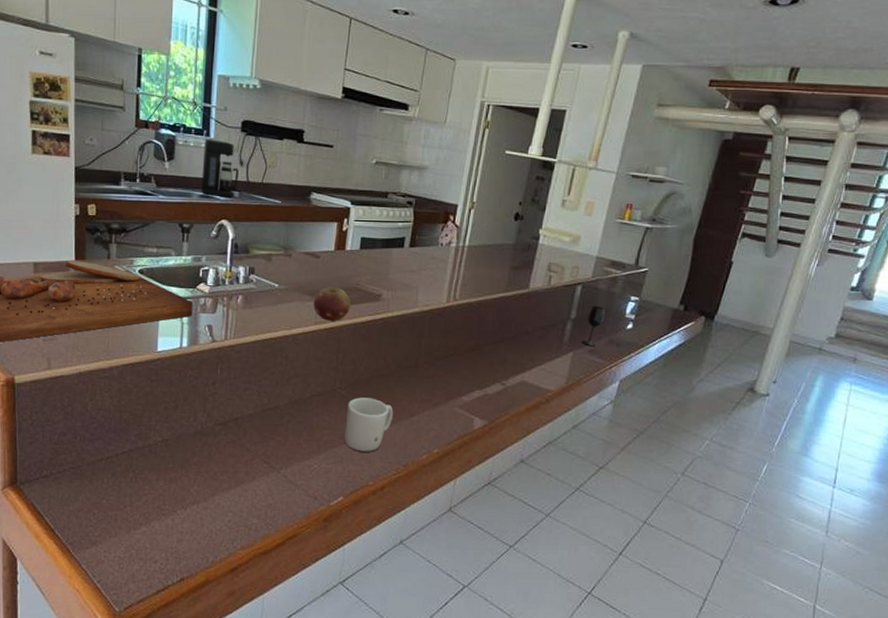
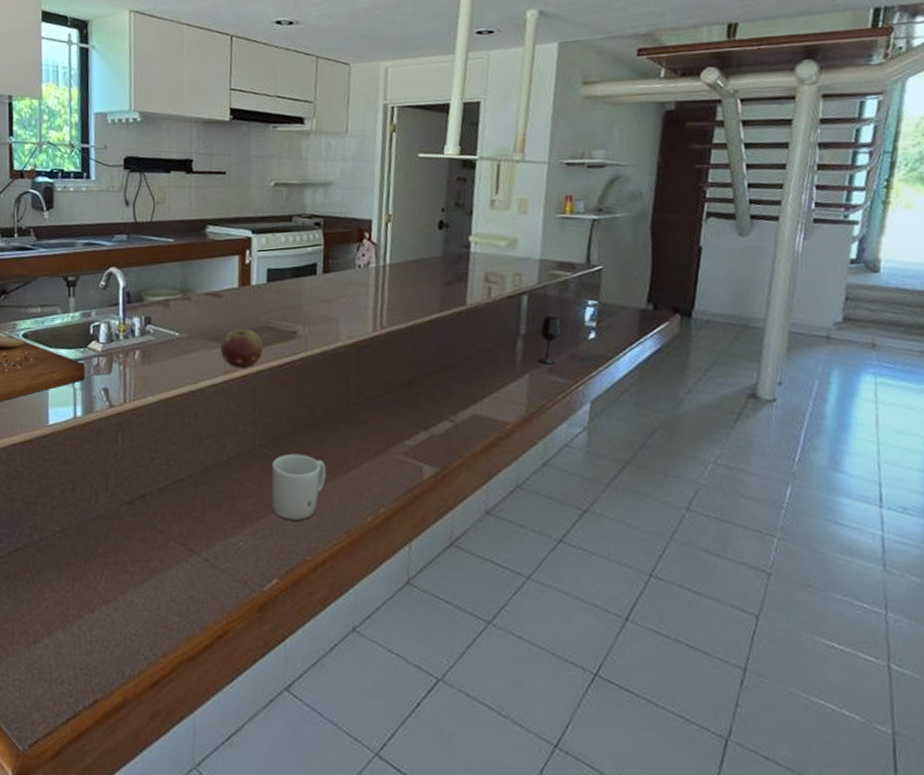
coffee maker: present [201,138,238,198] -> none [84,181,125,242]

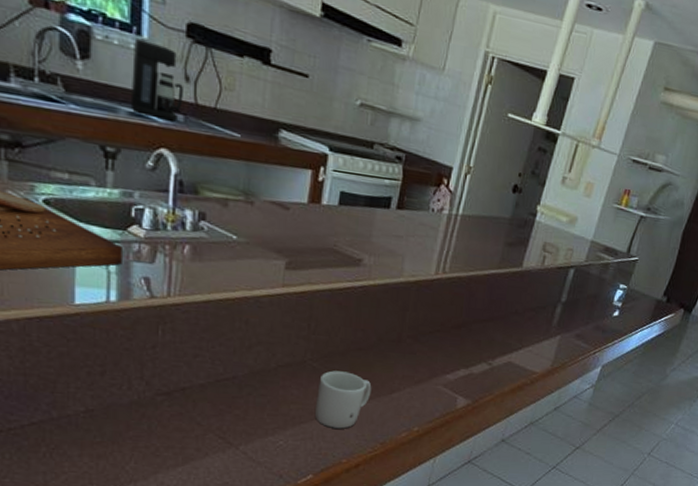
coffee maker: none [84,181,125,242] -> present [130,38,183,122]
fruit: present [220,329,264,368] -> none [280,245,327,285]
wine glass: present [538,315,561,365] -> none [570,290,595,332]

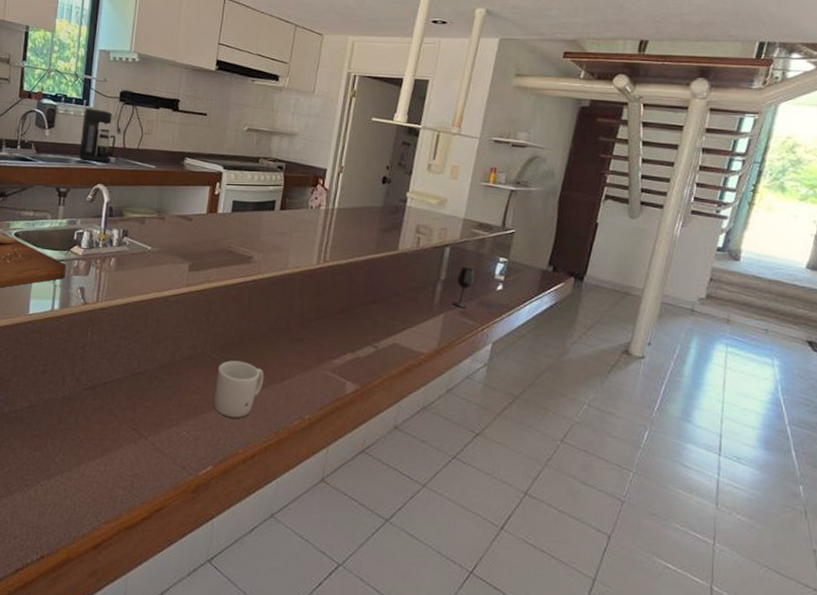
wine glass: none [570,290,595,332] -> present [453,267,474,309]

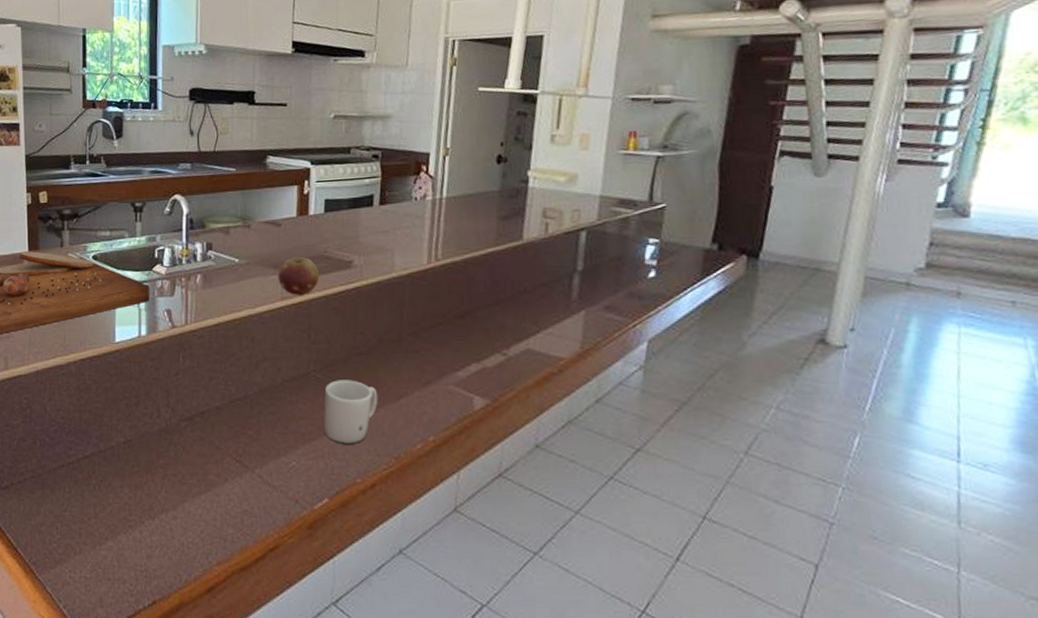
coffee maker: present [78,107,116,163] -> none [151,111,189,171]
fruit: none [185,250,223,283] -> present [278,257,320,295]
wine glass: present [453,267,474,309] -> none [594,253,619,303]

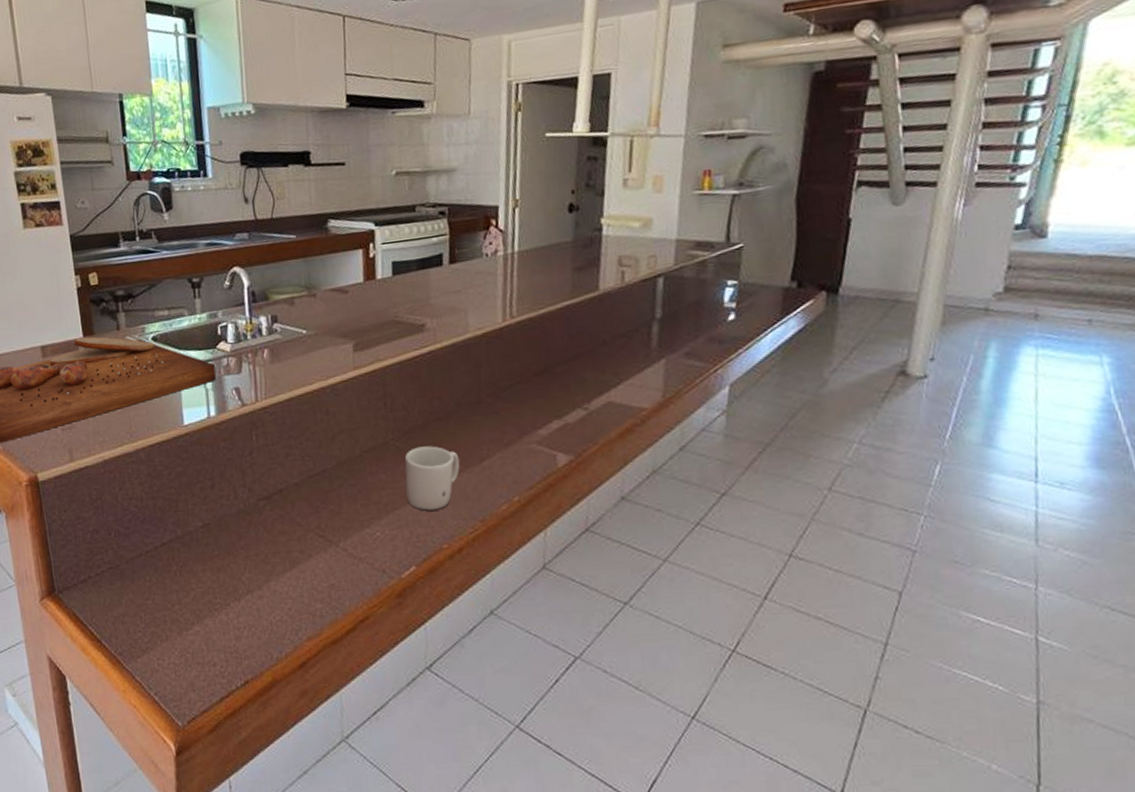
fruit: present [278,257,320,295] -> none [348,323,392,363]

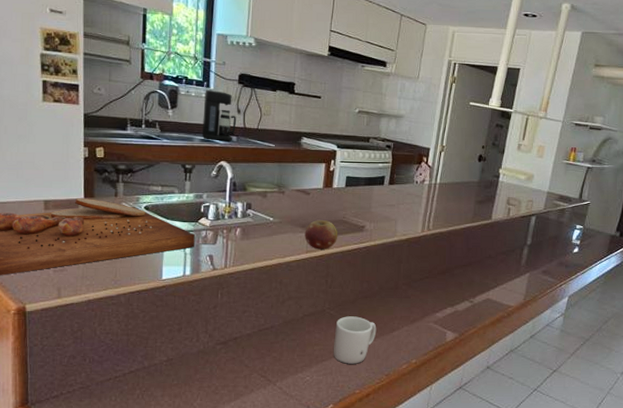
coffee maker: none [202,179,245,242] -> present [202,89,236,142]
fruit: none [348,323,392,363] -> present [304,220,338,250]

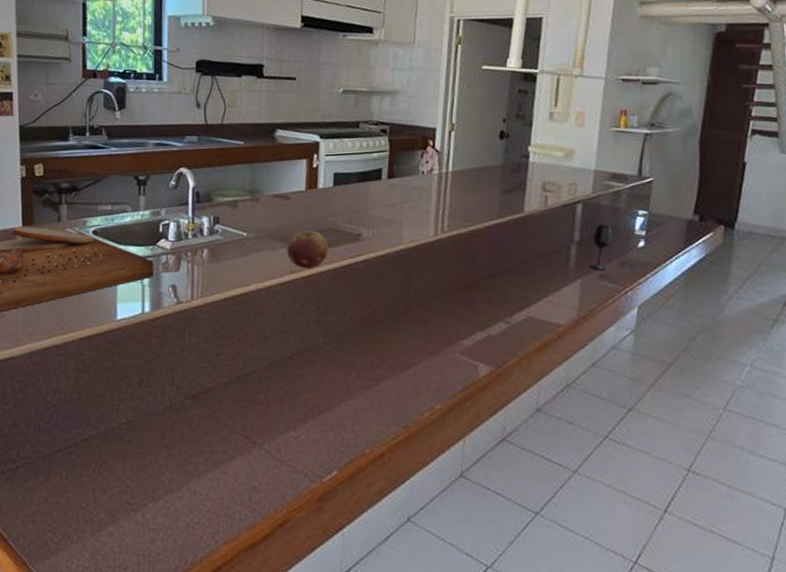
coffee maker: present [202,89,236,142] -> none [156,82,196,143]
mug: present [333,316,377,364] -> none [332,351,387,415]
wine glass: none [537,233,555,268] -> present [590,224,612,271]

